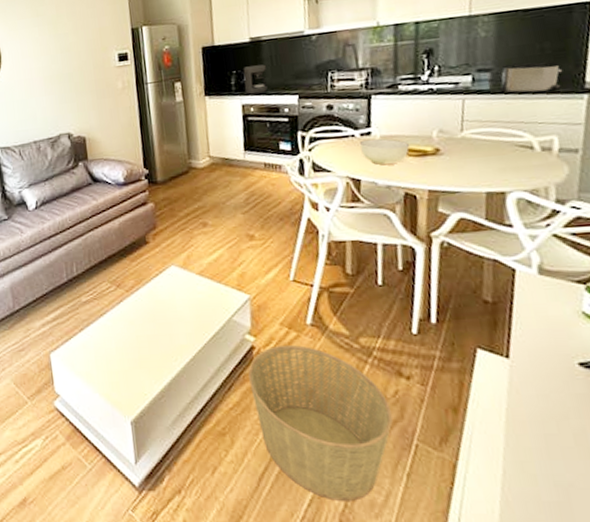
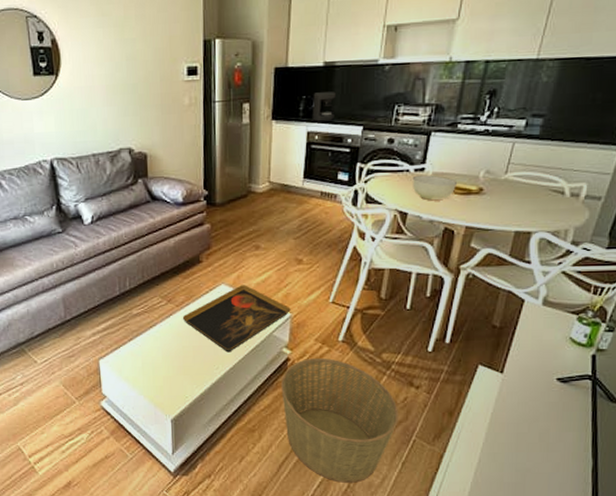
decorative tray: none [133,265,249,341] -> present [182,285,291,353]
toaster: present [500,61,563,94] -> none [548,111,607,142]

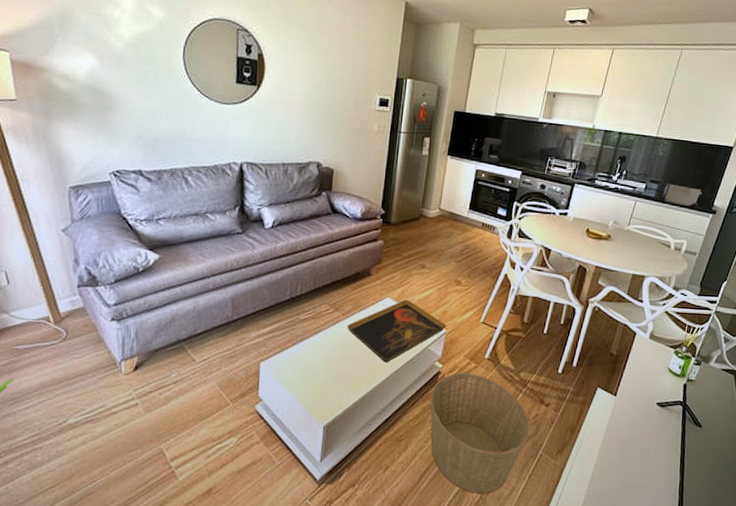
bowl: present [412,175,458,201] -> none [556,218,592,242]
toaster: none [548,111,607,142] -> present [661,180,703,208]

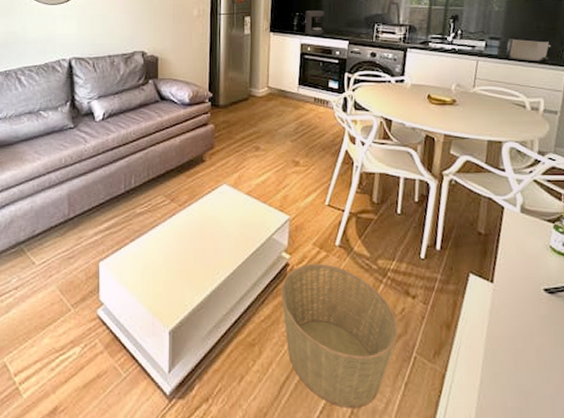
decorative tray: present [347,299,446,363] -> none [184,185,289,256]

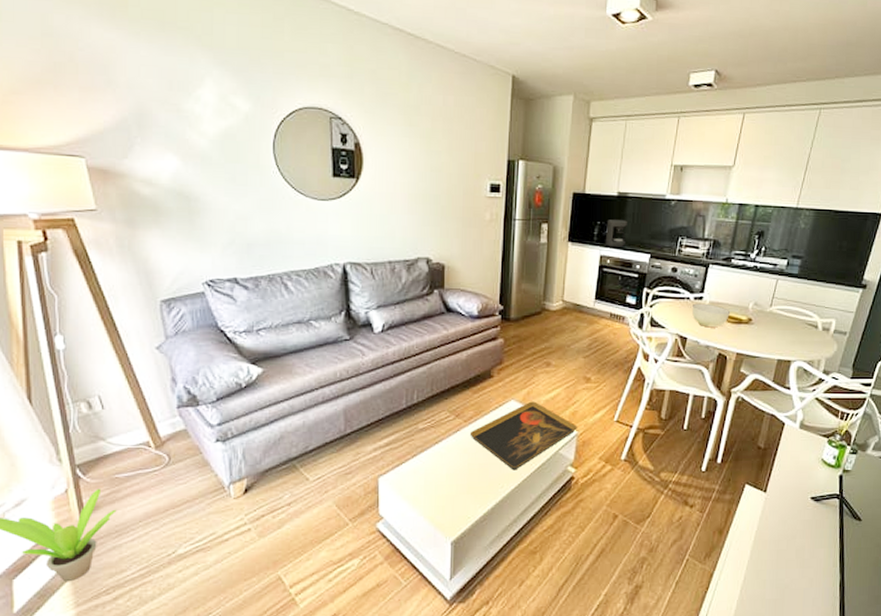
decorative tray: none [184,185,289,256] -> present [469,401,577,470]
basket: present [281,264,398,408] -> none [564,477,674,605]
bowl: none [394,86,434,110] -> present [691,303,731,328]
toaster: present [505,36,552,63] -> none [805,255,851,284]

